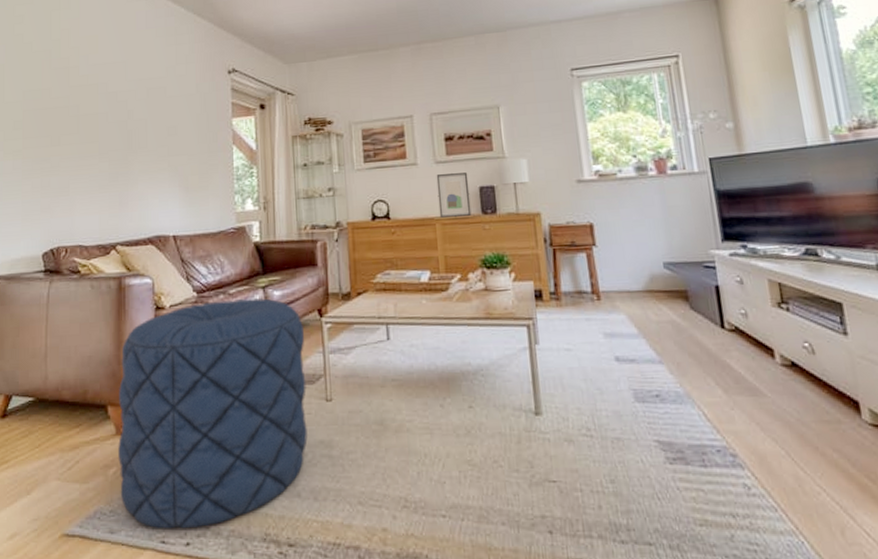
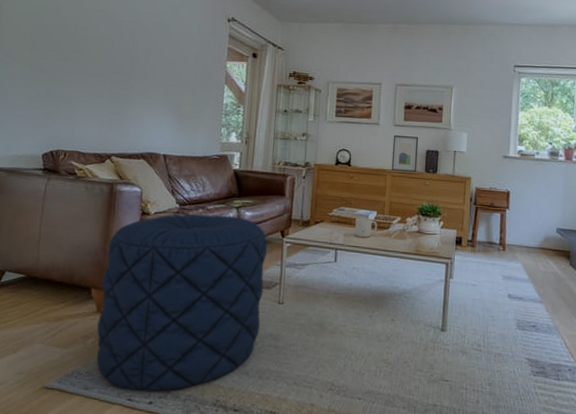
mug: none [404,280,434,305] -> present [354,217,378,238]

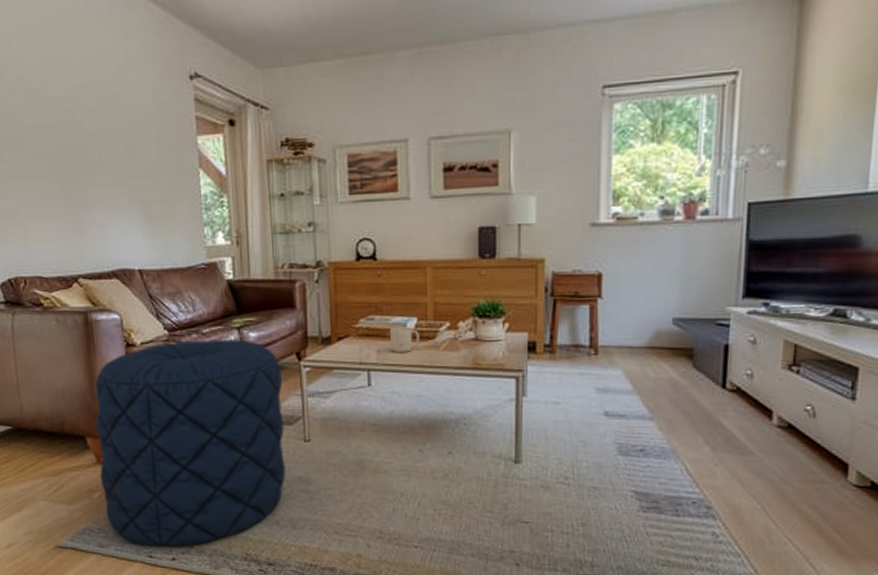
picture frame: present [391,135,419,172] -> none [430,209,467,261]

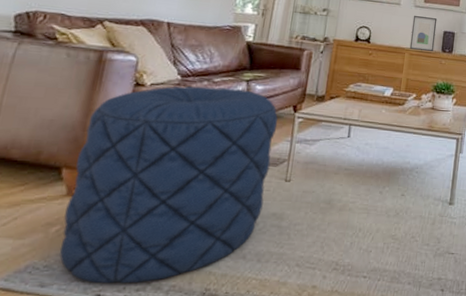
mug: present [389,327,421,352] -> none [370,93,394,113]
picture frame: none [430,209,467,261] -> present [409,16,438,51]

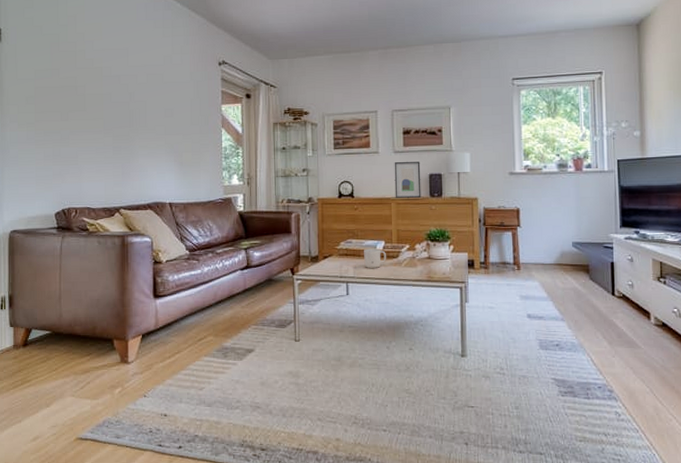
pouf: present [59,86,278,284] -> none [123,258,279,436]
mug: none [370,93,394,113] -> present [363,248,387,268]

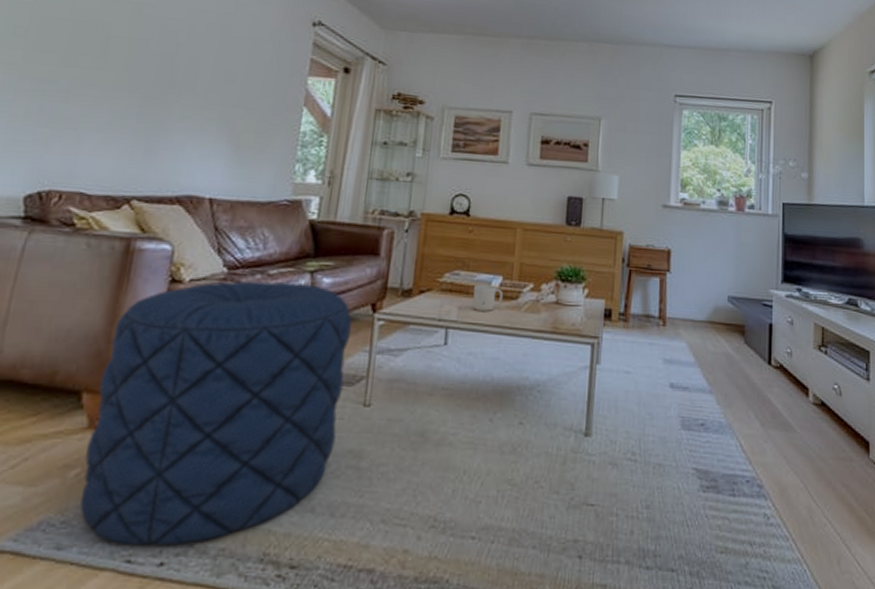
pouf: none [123,258,279,436] -> present [79,281,352,546]
picture frame: present [394,161,421,199] -> none [522,177,559,225]

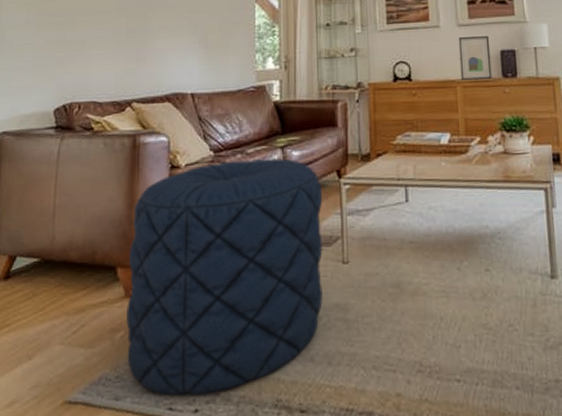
mug: present [472,284,504,311] -> none [424,142,454,167]
picture frame: none [522,177,559,225] -> present [458,35,492,81]

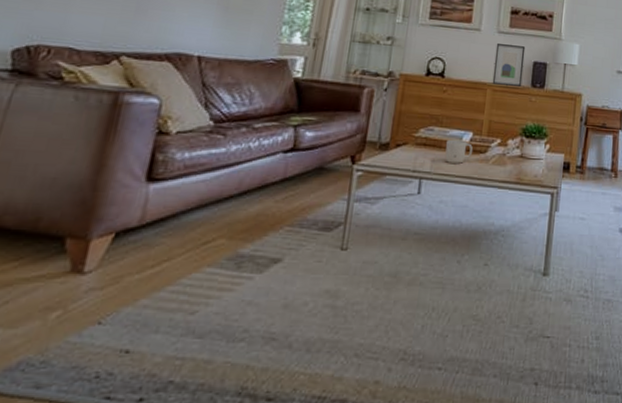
pouf: present [126,158,323,396] -> none [60,133,332,383]
mug: none [424,142,454,167] -> present [444,139,474,164]

